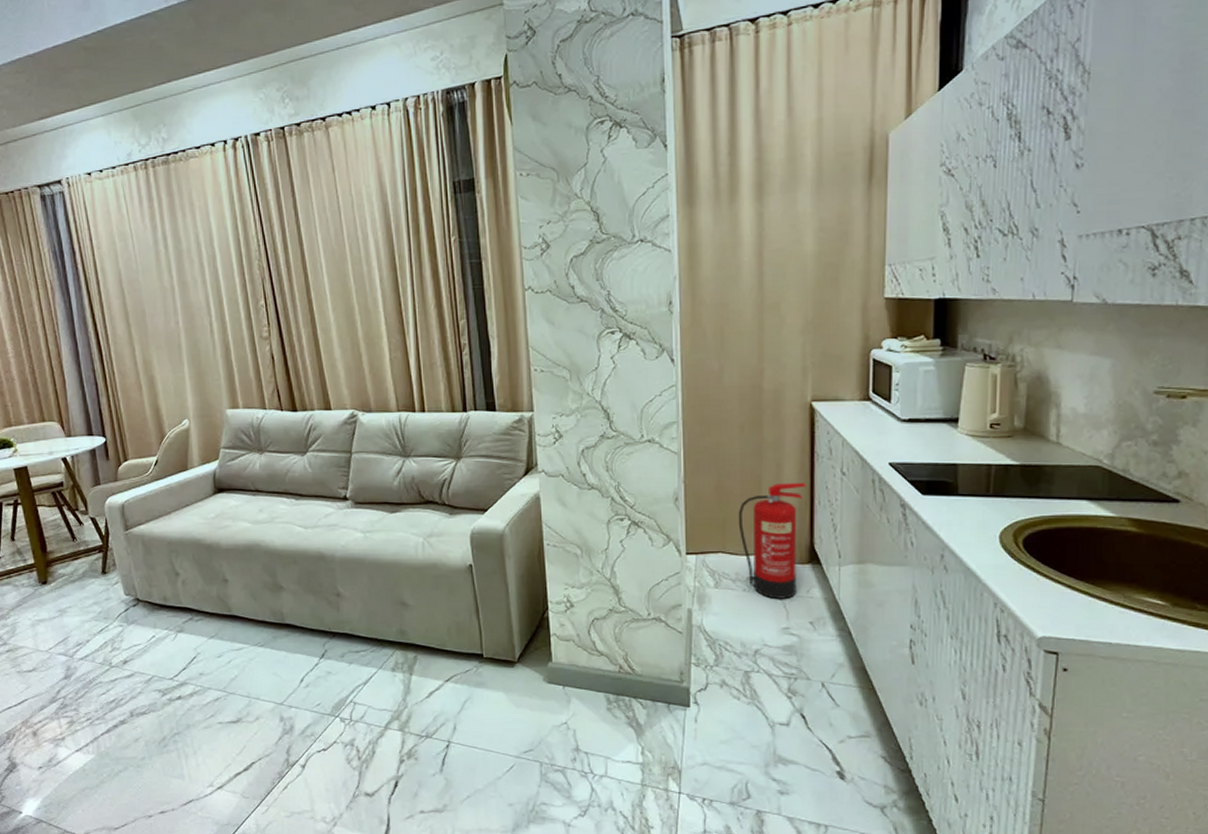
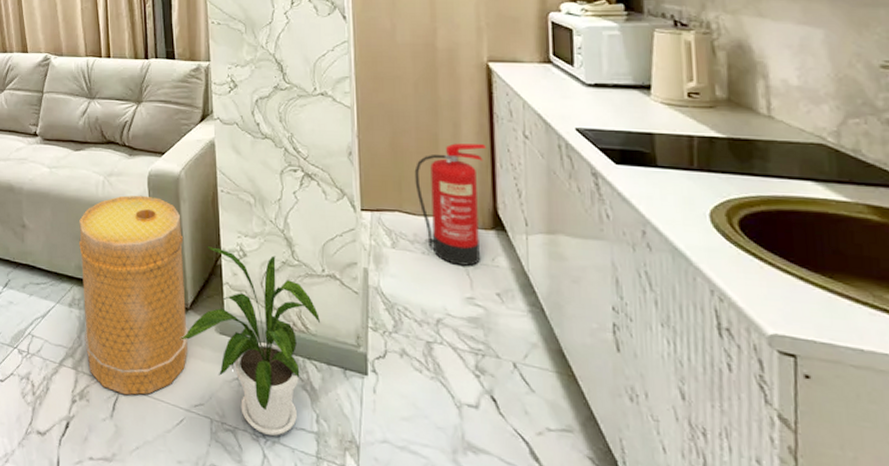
basket: none [399,554,517,750] -> present [79,195,189,395]
house plant: none [508,600,645,771] -> present [180,246,320,436]

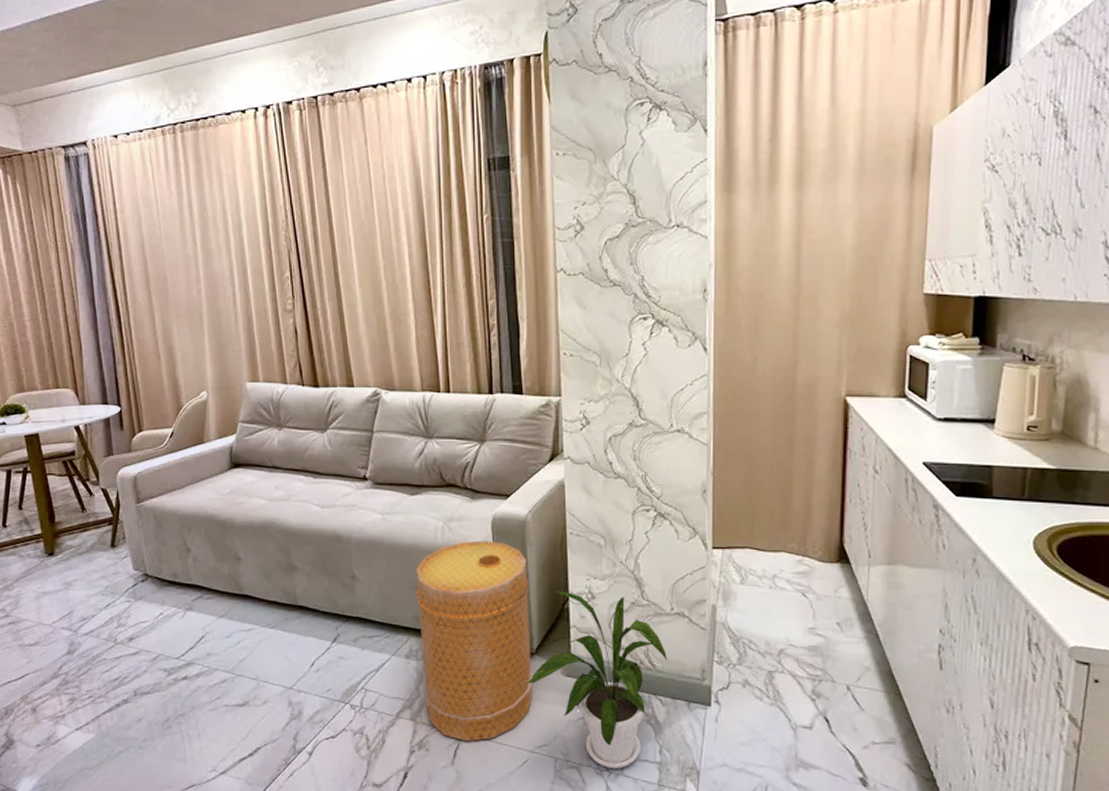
fire extinguisher: present [414,143,486,266] -> none [767,479,837,598]

